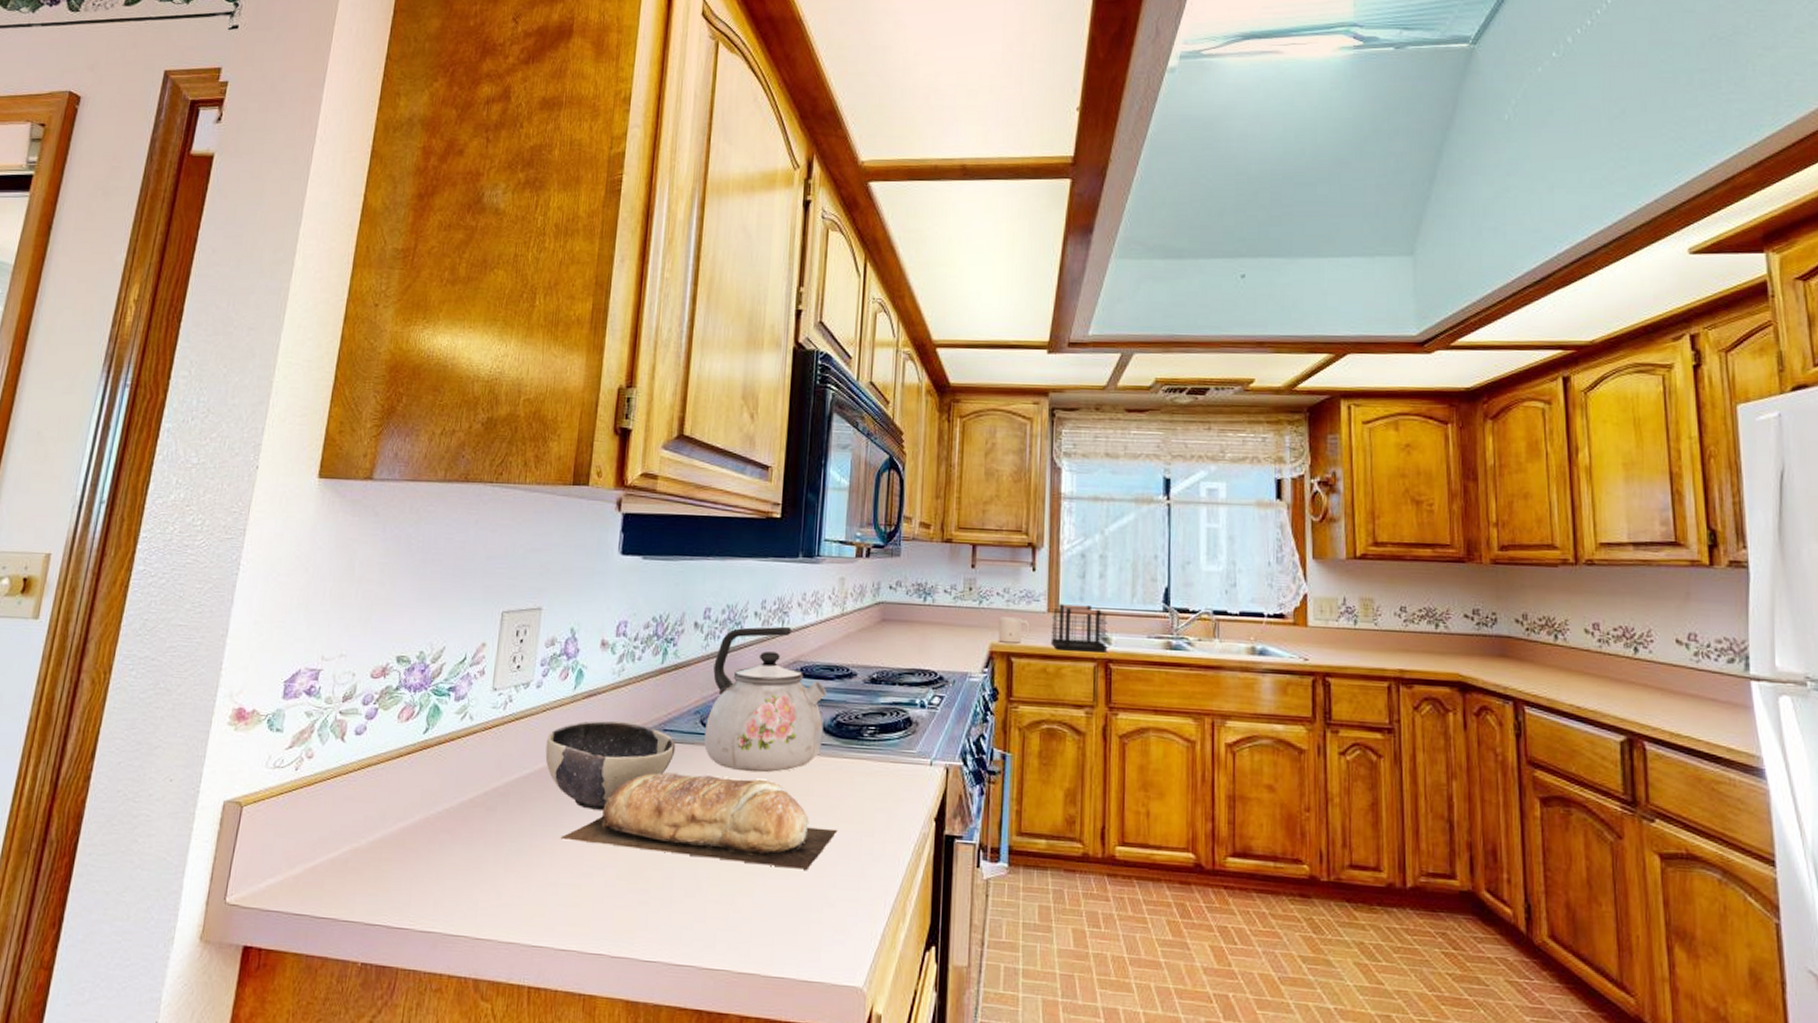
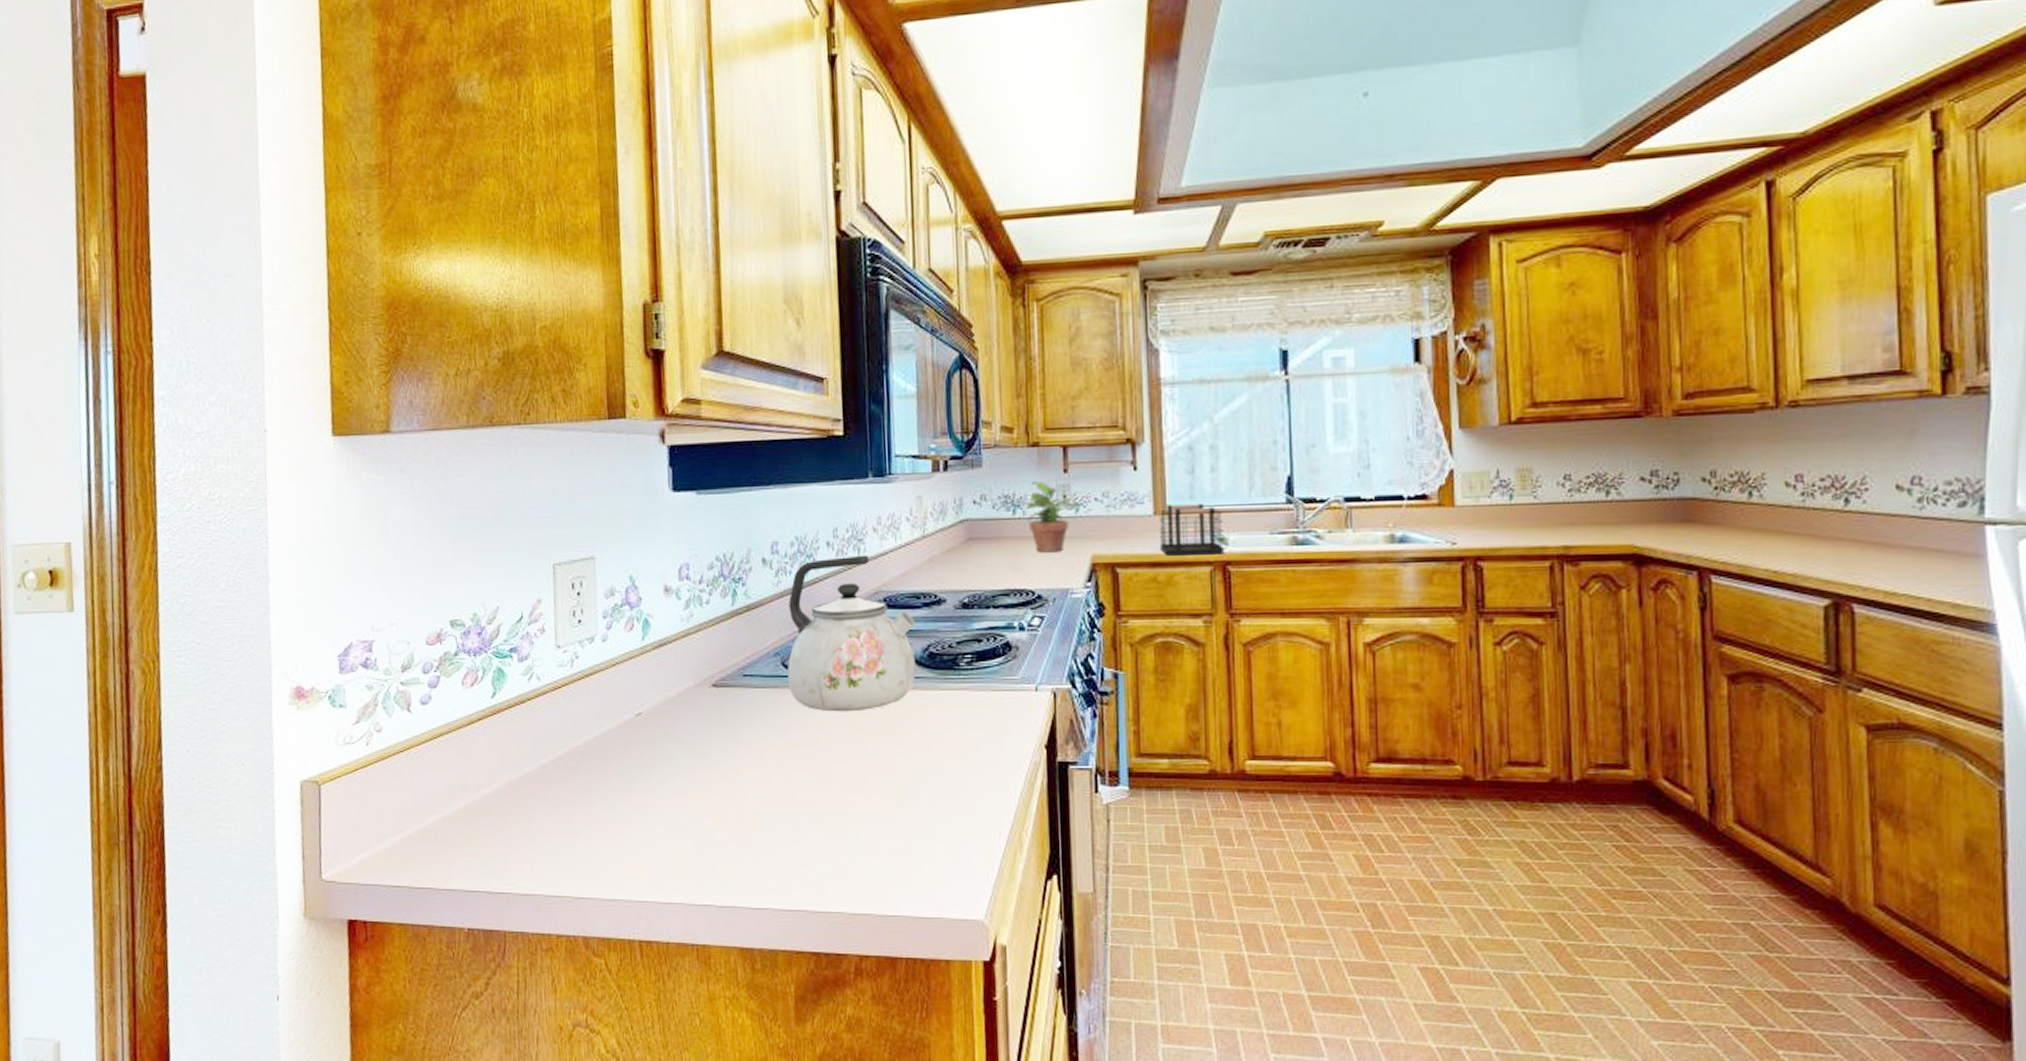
bowl: present [545,721,676,810] -> none [621,671,759,762]
bread loaf: present [560,772,838,870] -> none [650,718,942,807]
potted plant: none [935,573,983,639] -> present [1026,481,1080,553]
mug: present [998,616,1030,643] -> none [1099,523,1136,553]

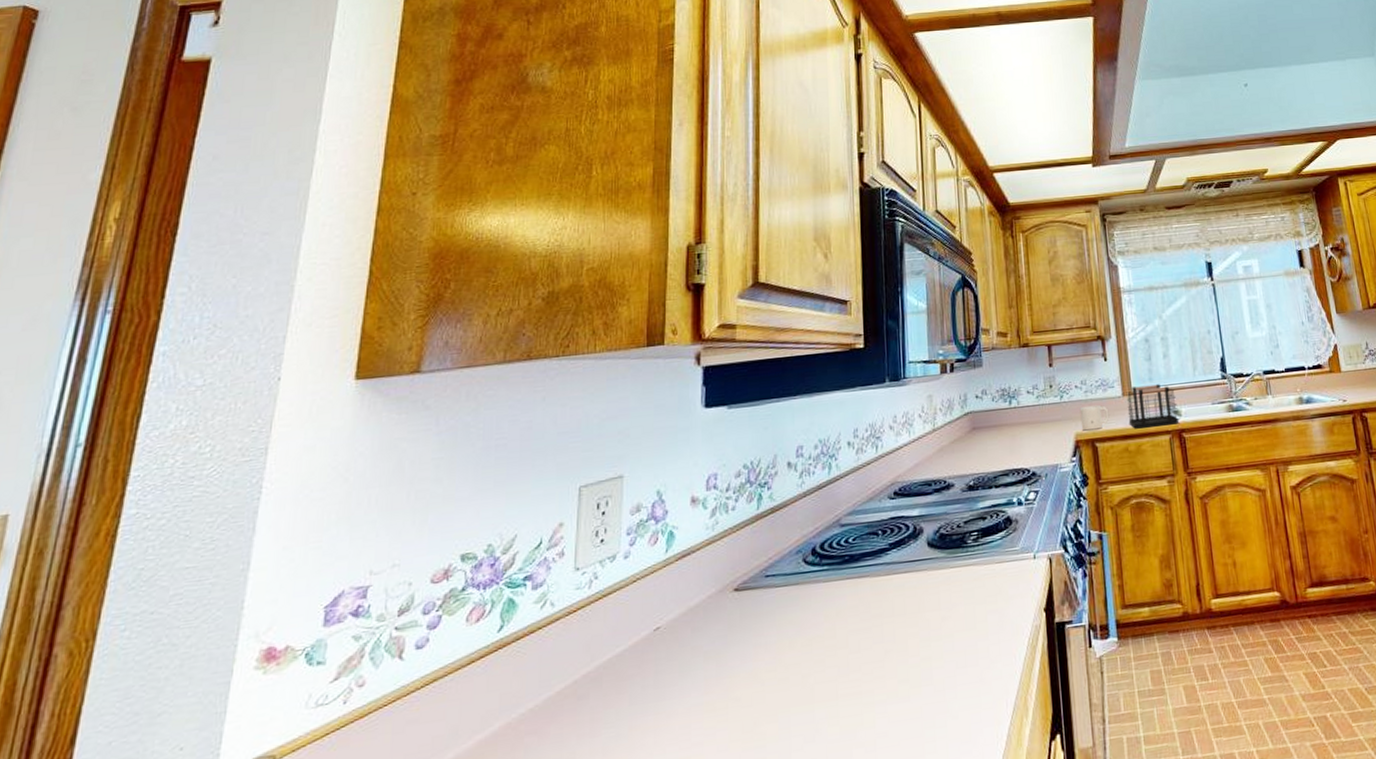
kettle: present [787,555,916,712] -> none [808,450,928,603]
potted plant: present [1026,481,1080,553] -> none [1019,375,1064,436]
mug: none [1099,523,1136,553] -> present [1079,405,1110,431]

